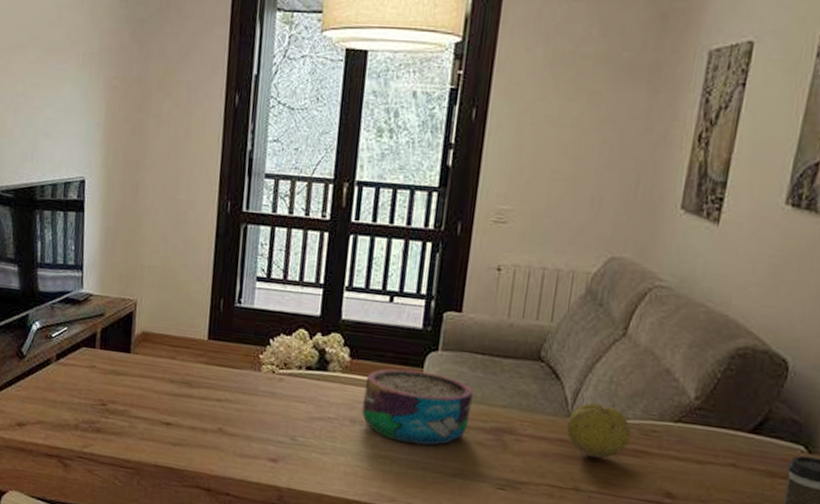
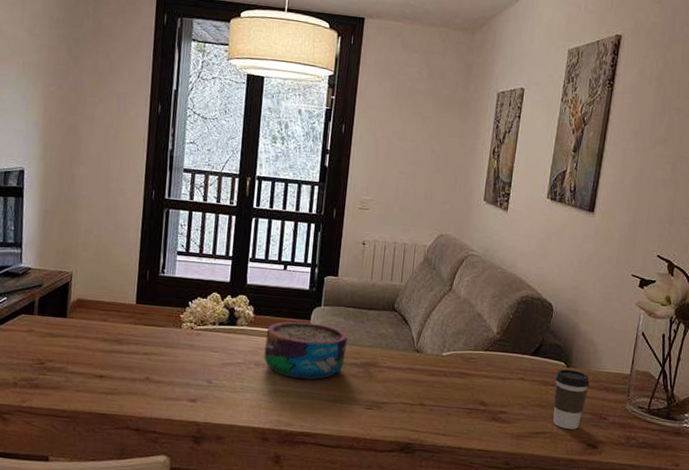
fruit: present [566,402,632,459] -> none [414,339,457,380]

